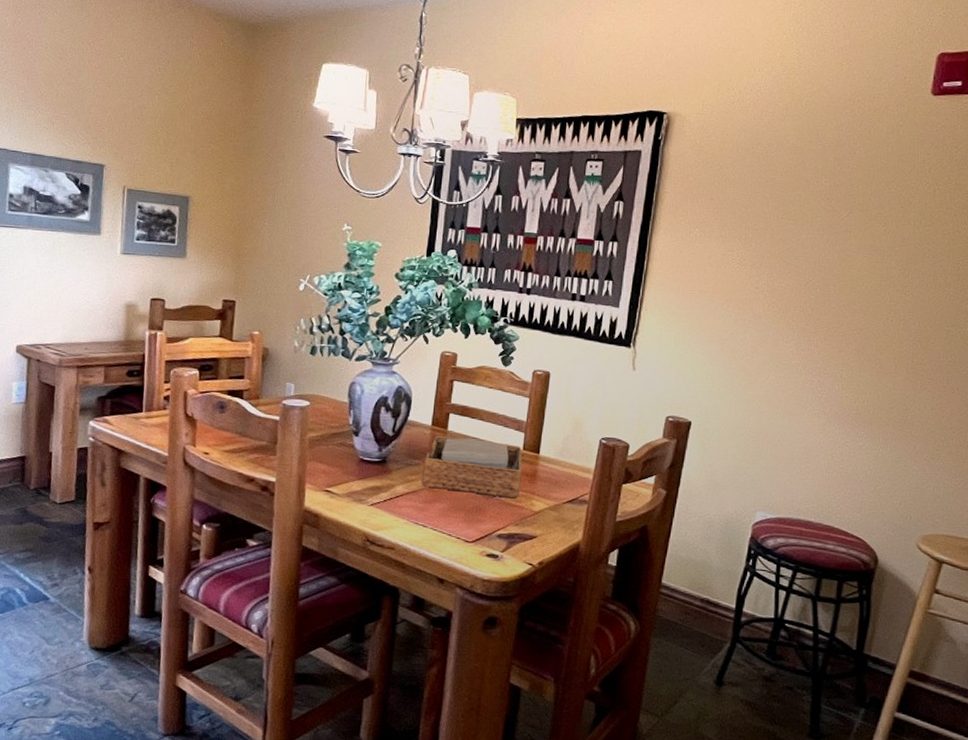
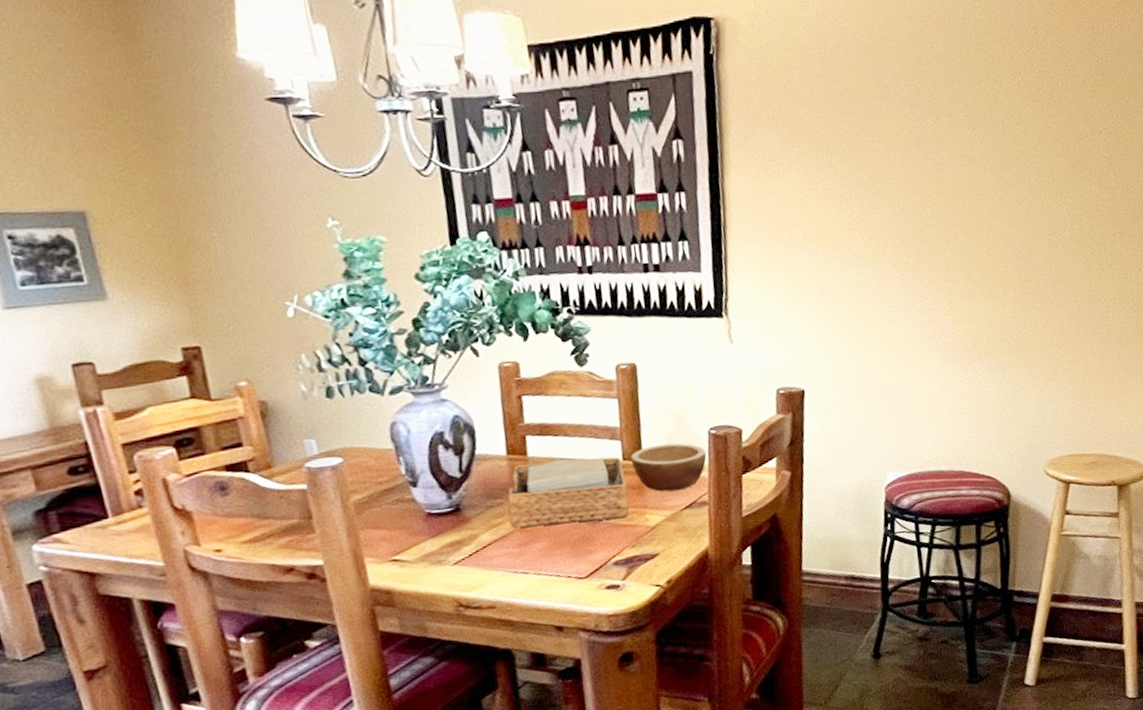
bowl: none [529,442,595,486] -> present [630,443,707,492]

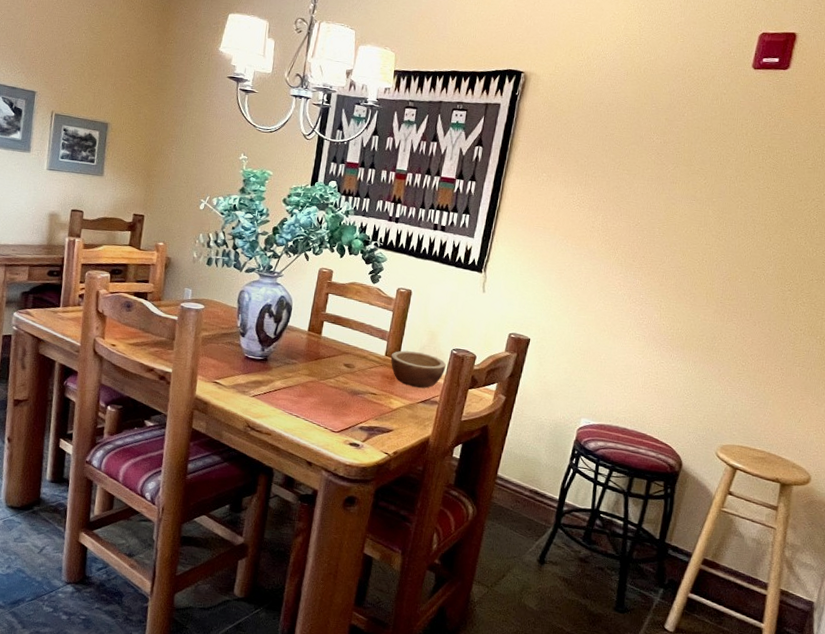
napkin holder: present [507,457,629,528] -> none [296,340,385,397]

